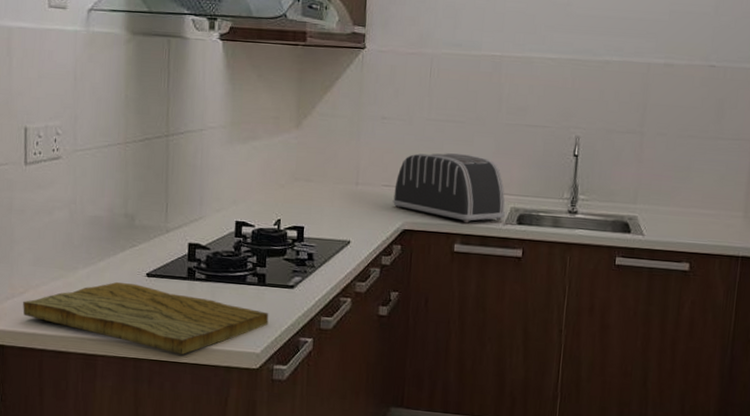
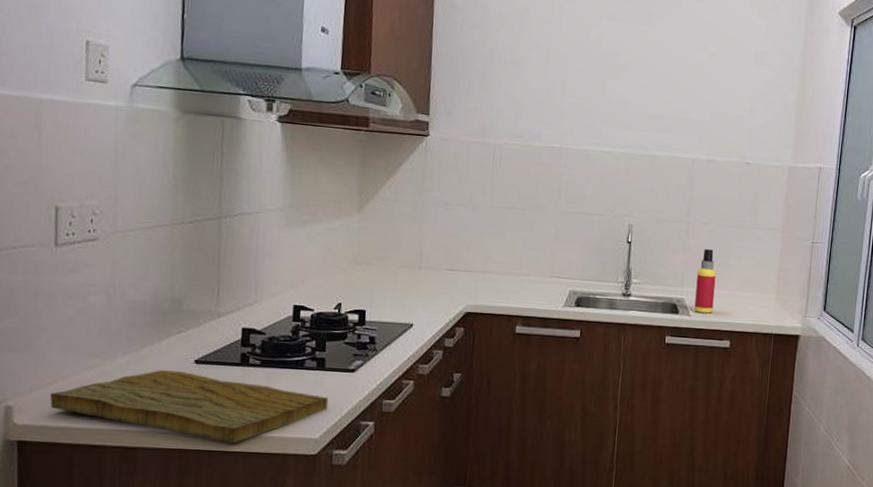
toaster: present [392,153,506,224] -> none [455,238,565,306]
spray bottle: none [648,161,674,233] -> present [694,248,716,313]

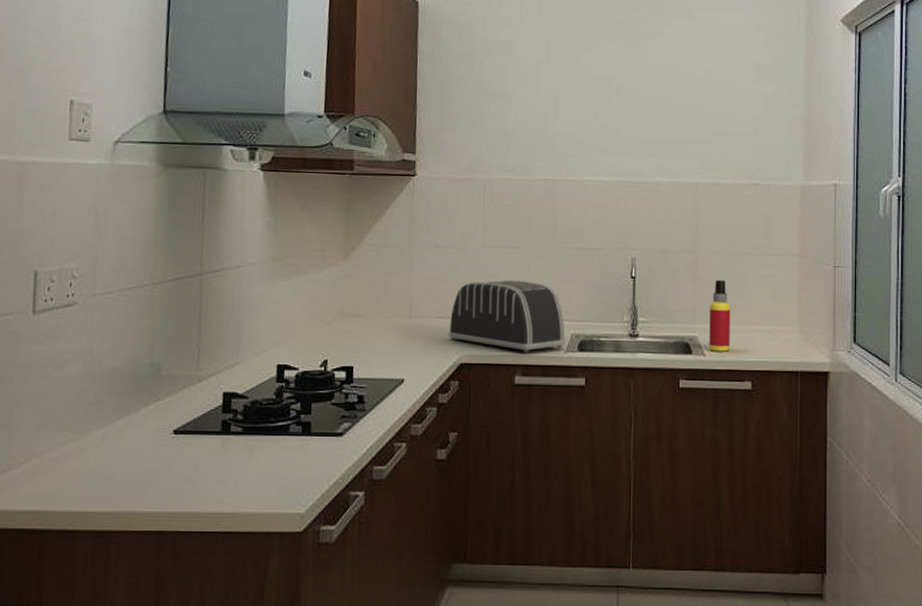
cutting board: present [50,369,329,444] -> none [22,442,315,523]
toaster: none [455,238,565,306] -> present [448,280,567,353]

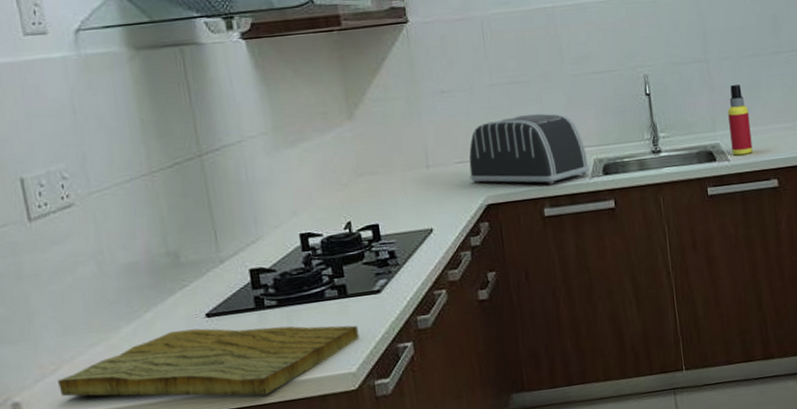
cutting board: none [22,442,315,523] -> present [58,325,360,397]

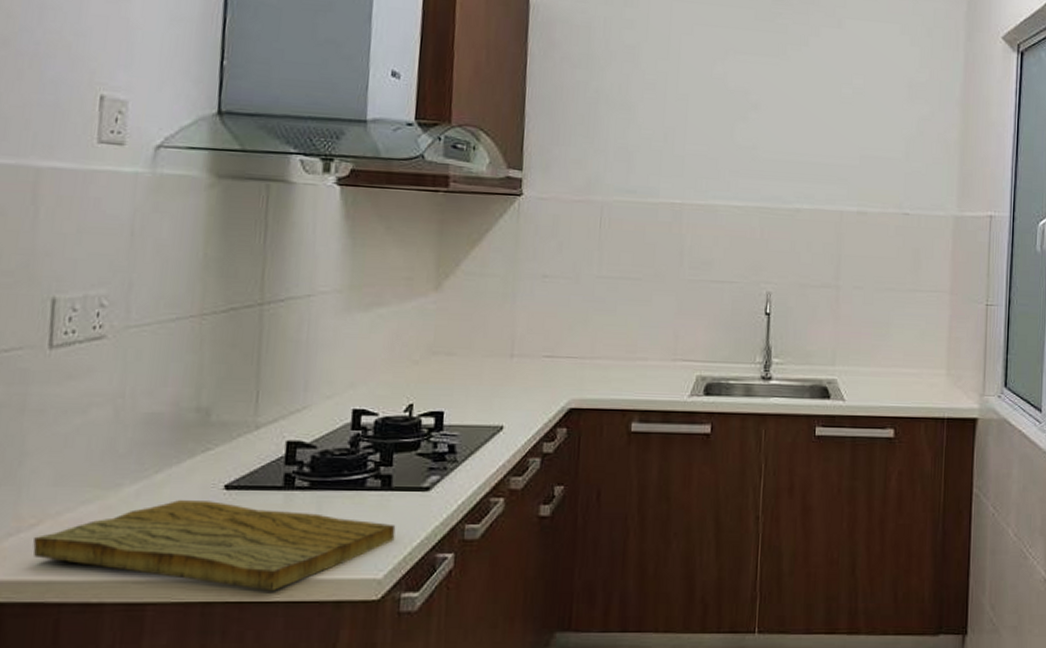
toaster: present [469,113,590,185] -> none [555,315,691,397]
spray bottle: present [728,84,753,156] -> none [849,317,874,396]

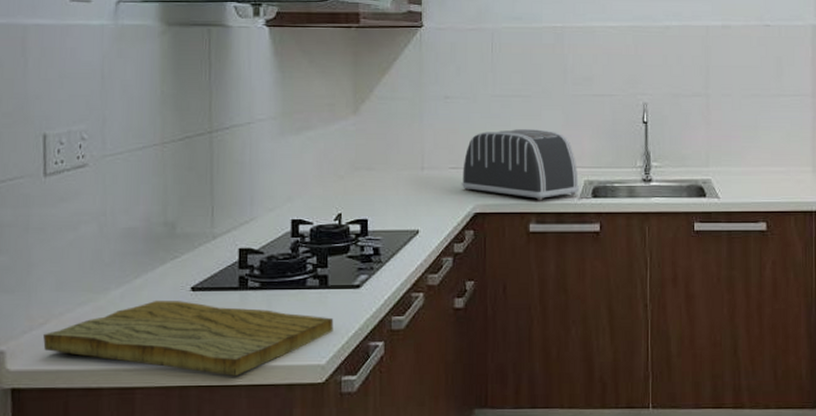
toaster: none [555,315,691,397] -> present [461,129,580,201]

